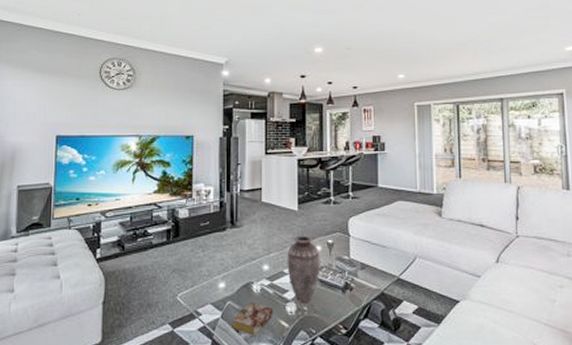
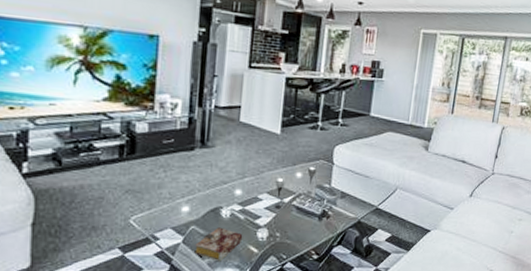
vase: present [287,235,320,302] -> none [262,160,300,229]

